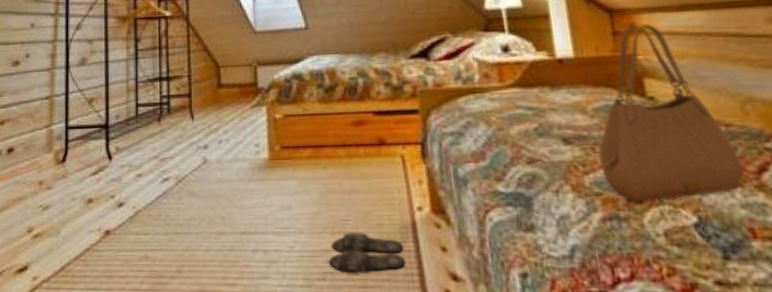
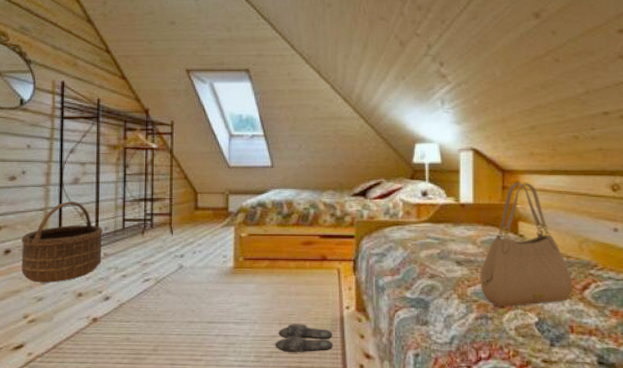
basket: none [25,86,114,187] -> present [21,201,103,283]

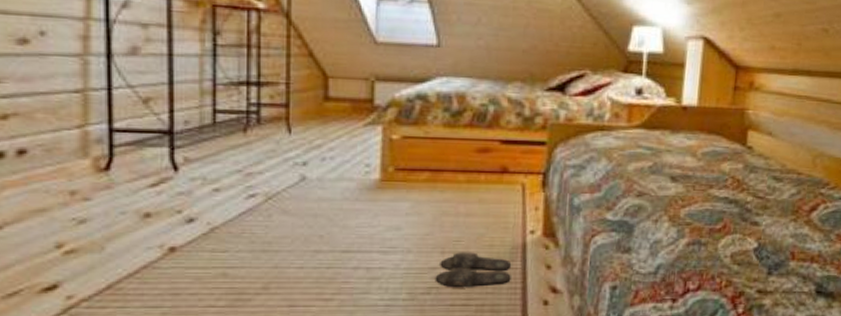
basket: present [21,201,103,283] -> none [45,81,181,198]
handbag: present [480,182,573,307] -> none [696,82,801,231]

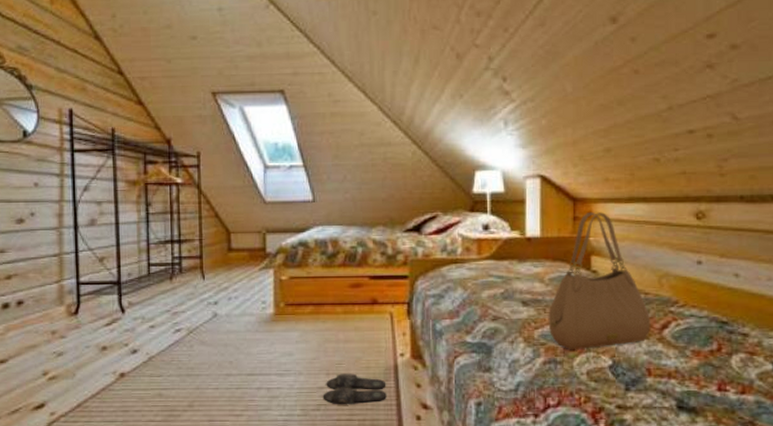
handbag: none [696,82,801,231] -> present [548,211,651,350]

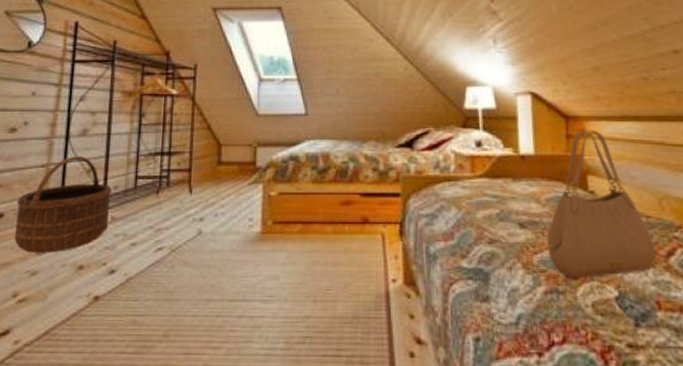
basket: none [35,245,126,336] -> present [14,156,112,253]
slippers: present [324,373,387,404] -> none [310,301,377,337]

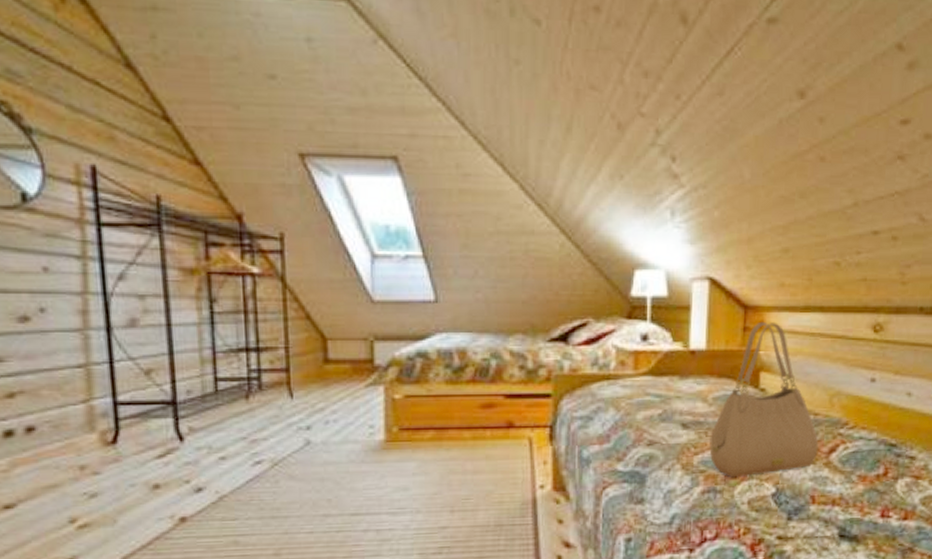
basket: present [14,156,112,253] -> none [51,353,185,472]

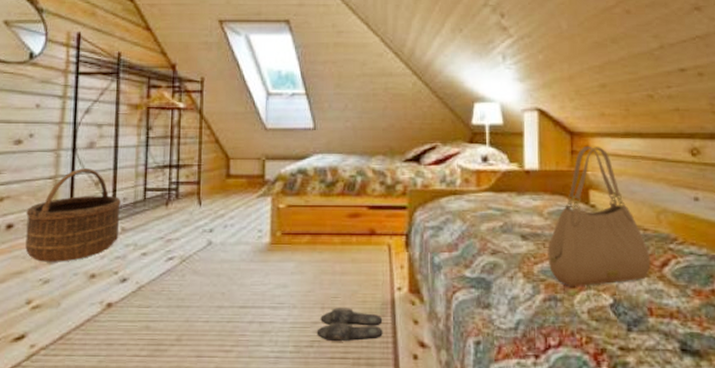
basket: none [51,353,185,472] -> present [25,168,121,262]
slippers: none [447,509,523,546] -> present [318,307,383,341]

